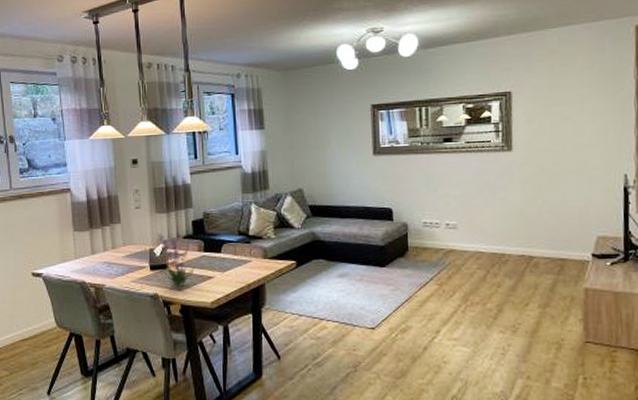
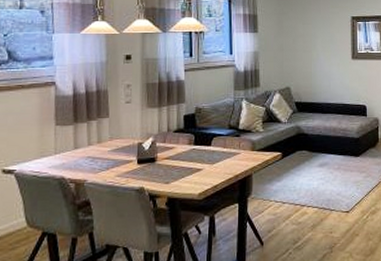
plant: present [158,234,195,286] -> none [148,128,184,179]

